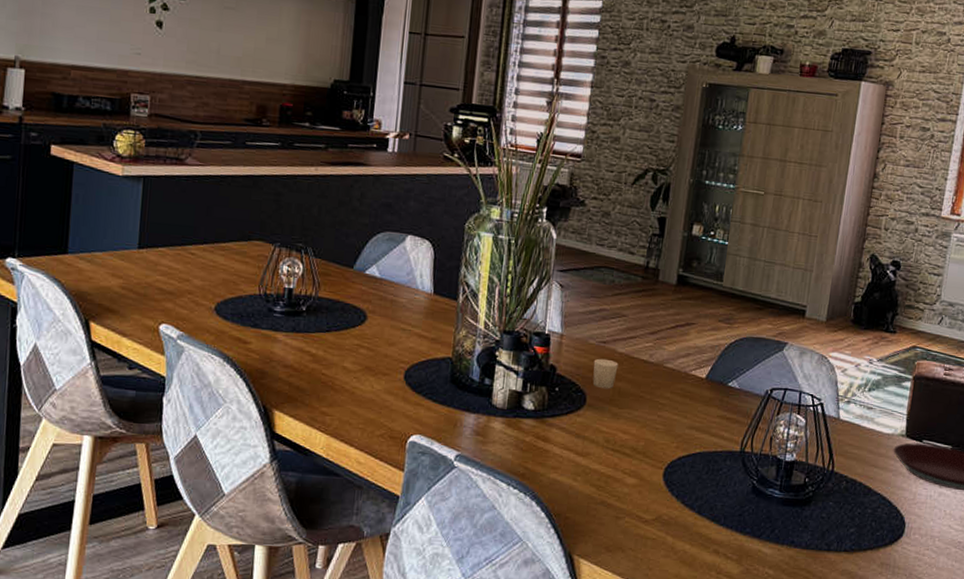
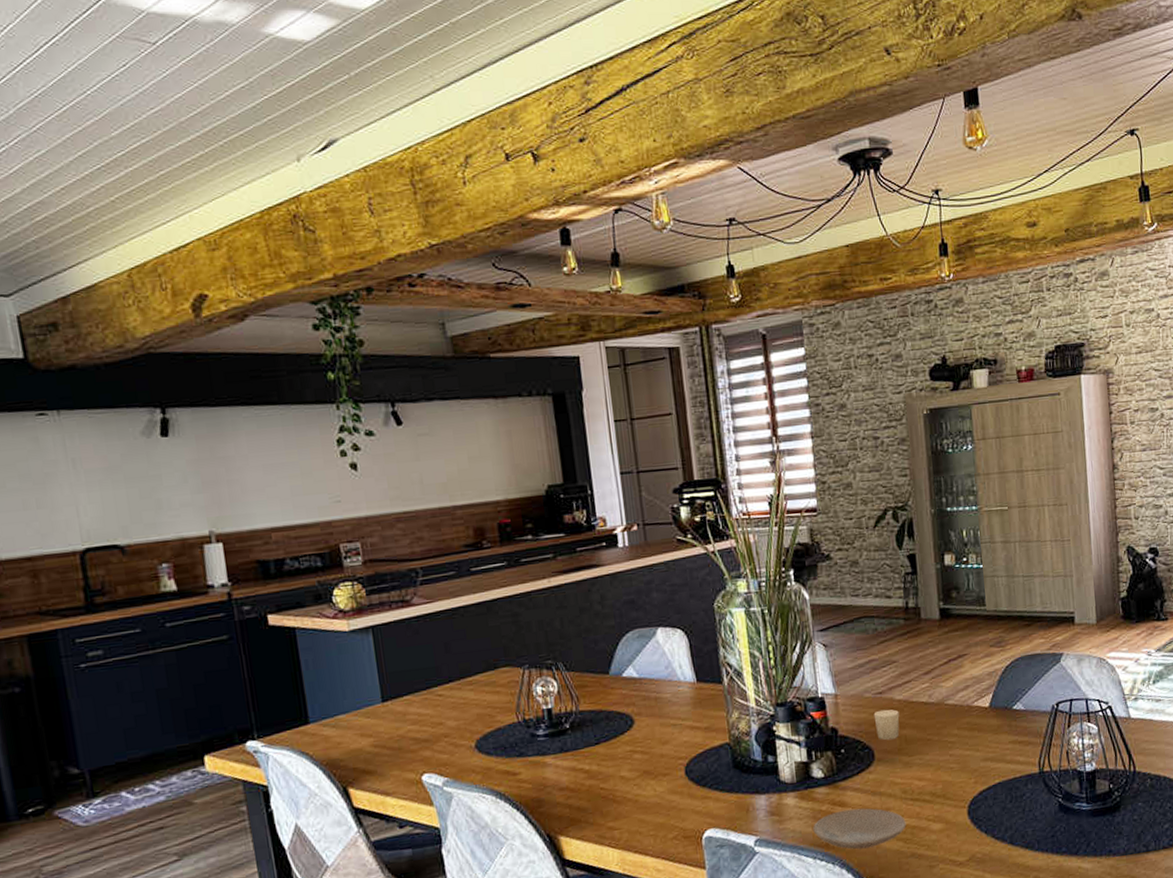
plate: none [513,445,603,487] -> present [813,808,906,850]

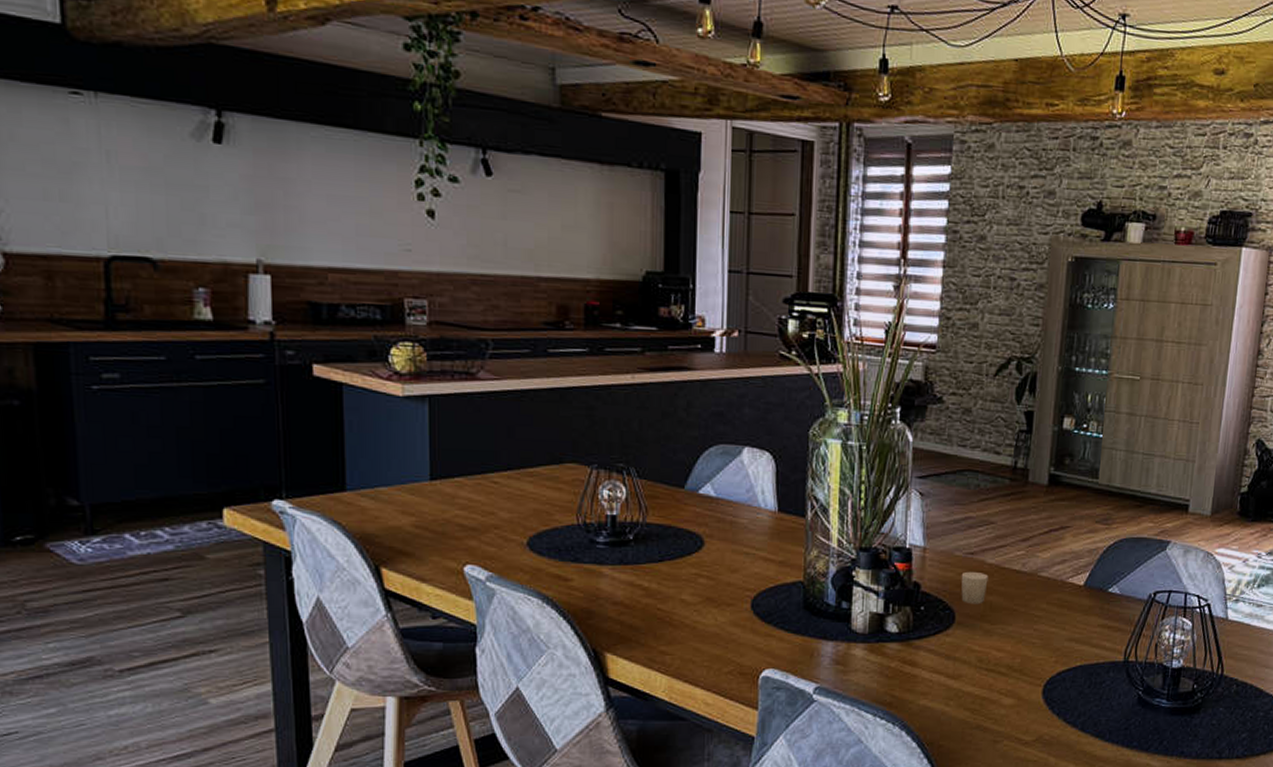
plate: present [813,808,906,850] -> none [878,670,977,713]

